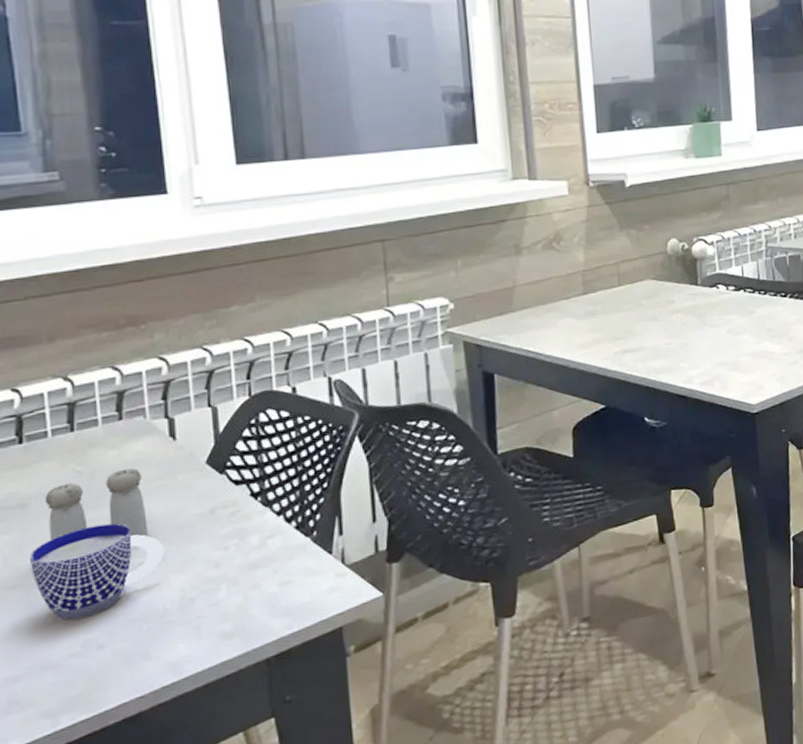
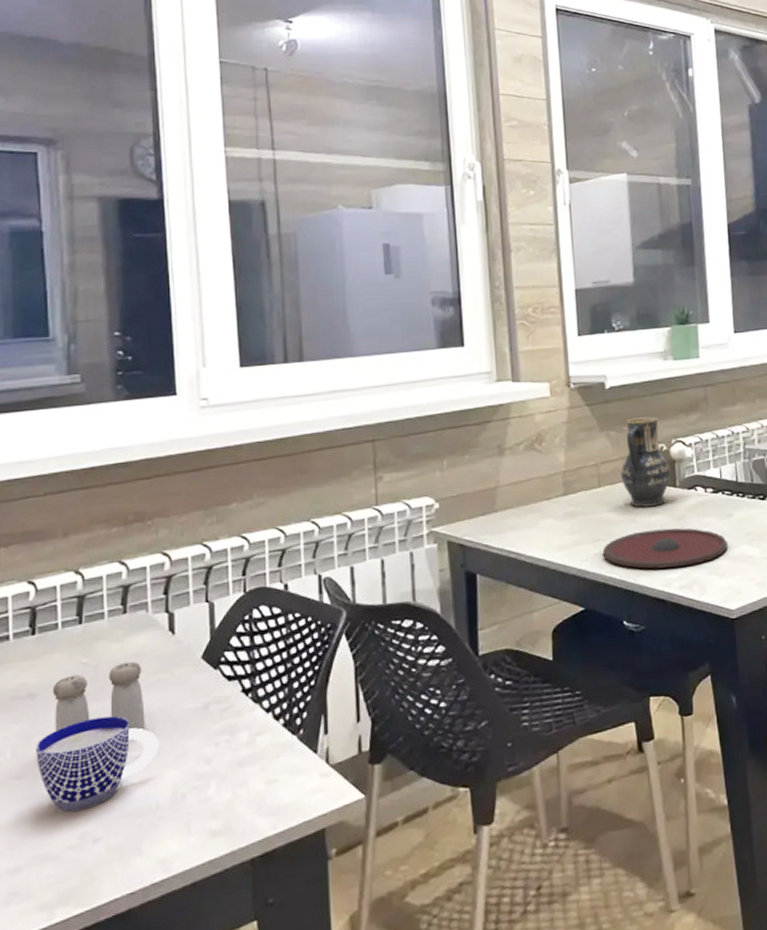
plate: none [623,325,749,367] -> present [602,528,728,569]
vase: none [641,215,693,306] -> present [621,417,672,508]

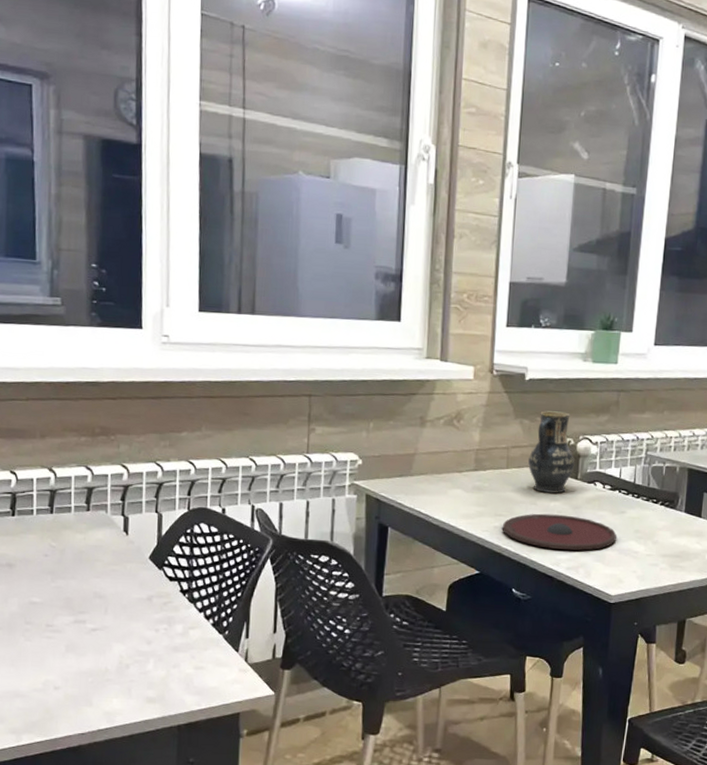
cup: present [36,715,159,812] -> none [12,592,110,663]
salt and pepper shaker: present [52,661,145,732] -> none [26,551,100,608]

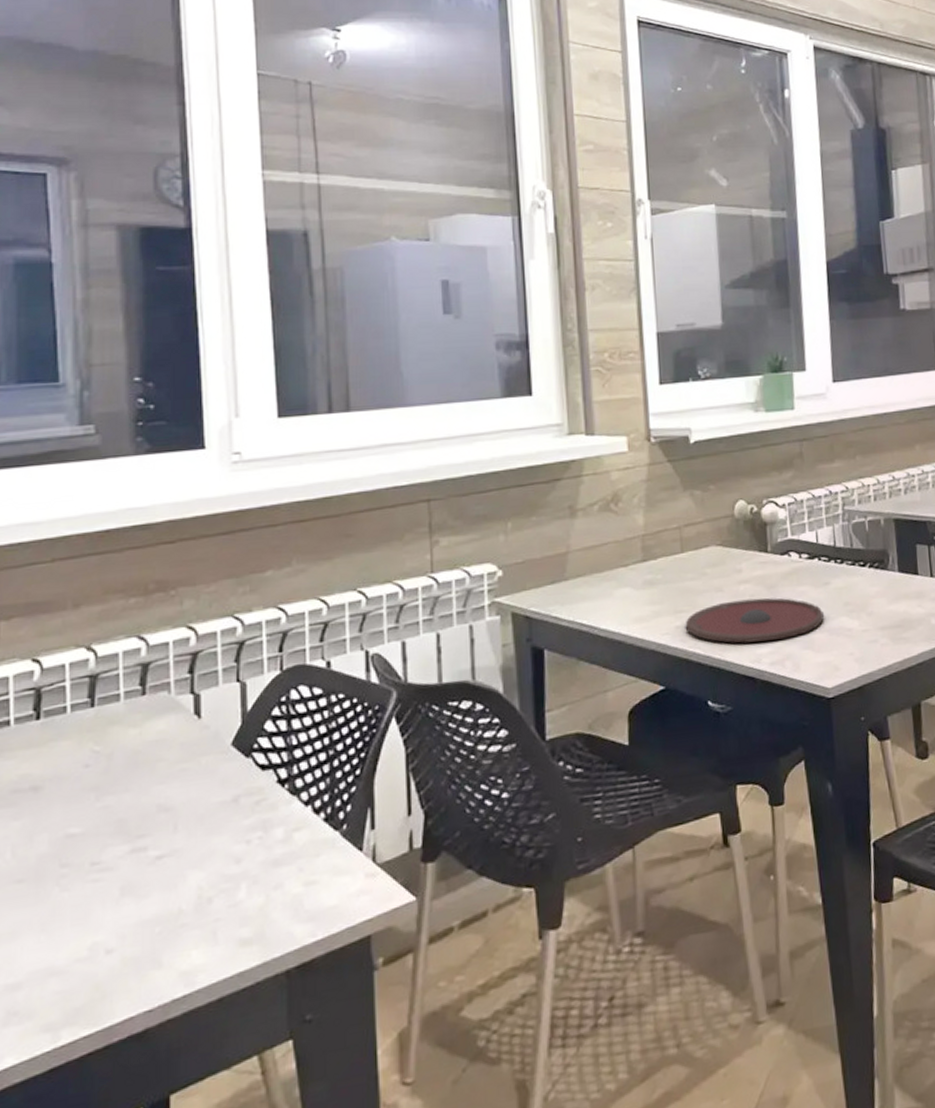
vase: present [528,411,575,494] -> none [706,474,763,575]

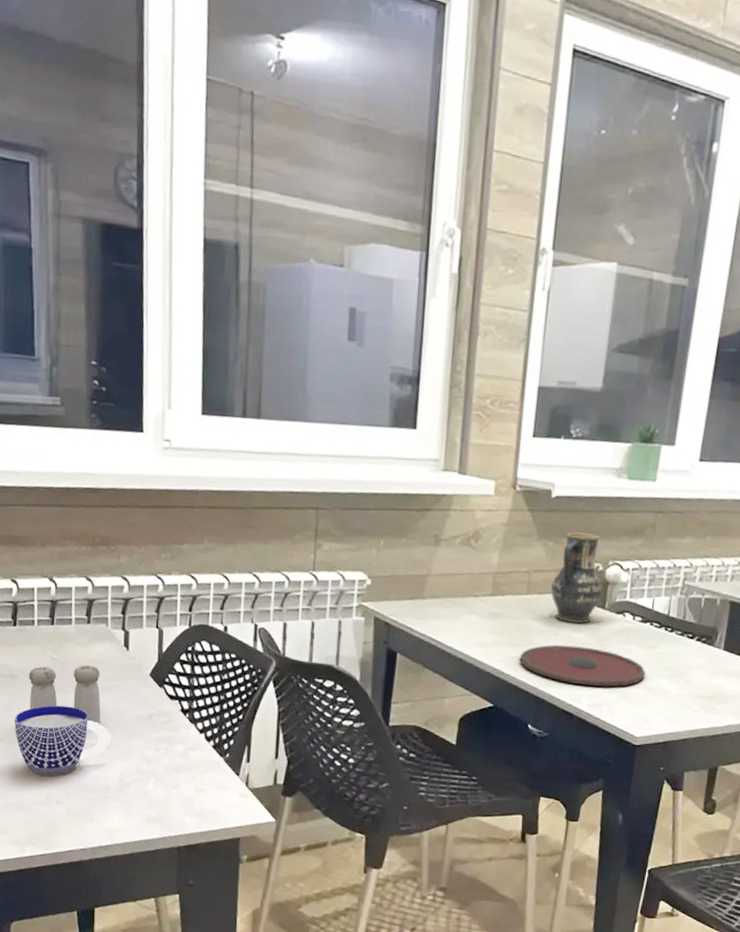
cup: none [40,810,182,920] -> present [14,705,111,777]
salt and pepper shaker: none [59,748,166,829] -> present [28,665,101,724]
vase: none [706,474,763,575] -> present [551,532,603,624]

